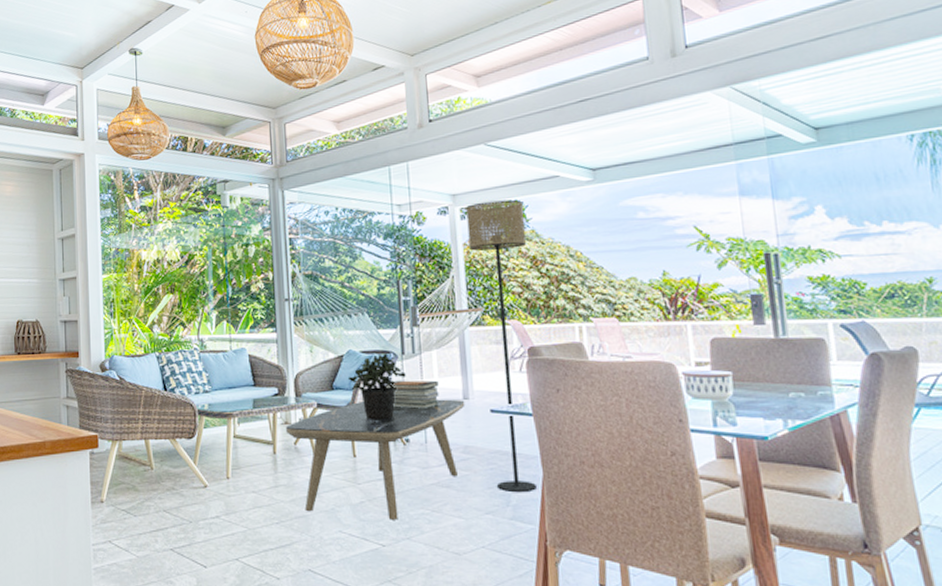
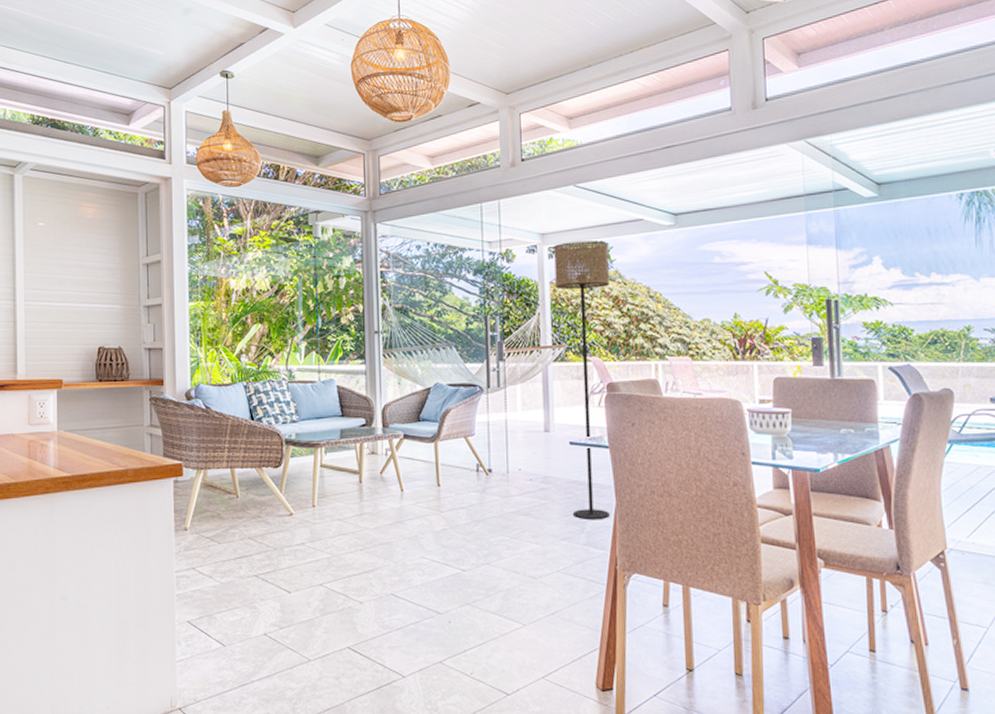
coffee table: present [286,399,465,520] -> none [373,431,546,546]
potted plant: present [347,352,406,420] -> none [434,385,491,451]
book stack: present [385,380,439,409] -> none [470,412,522,440]

